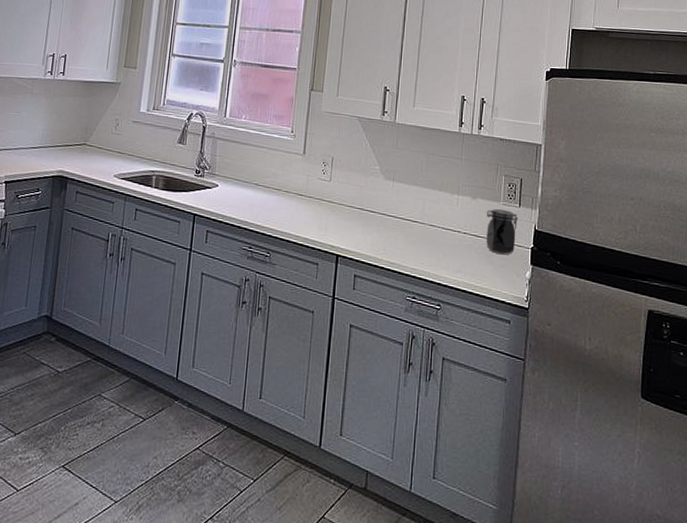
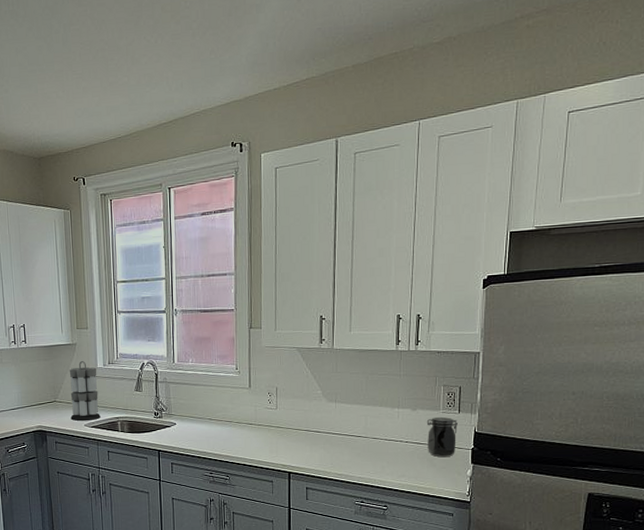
spice rack: none [99,102,139,171] -> present [69,360,100,421]

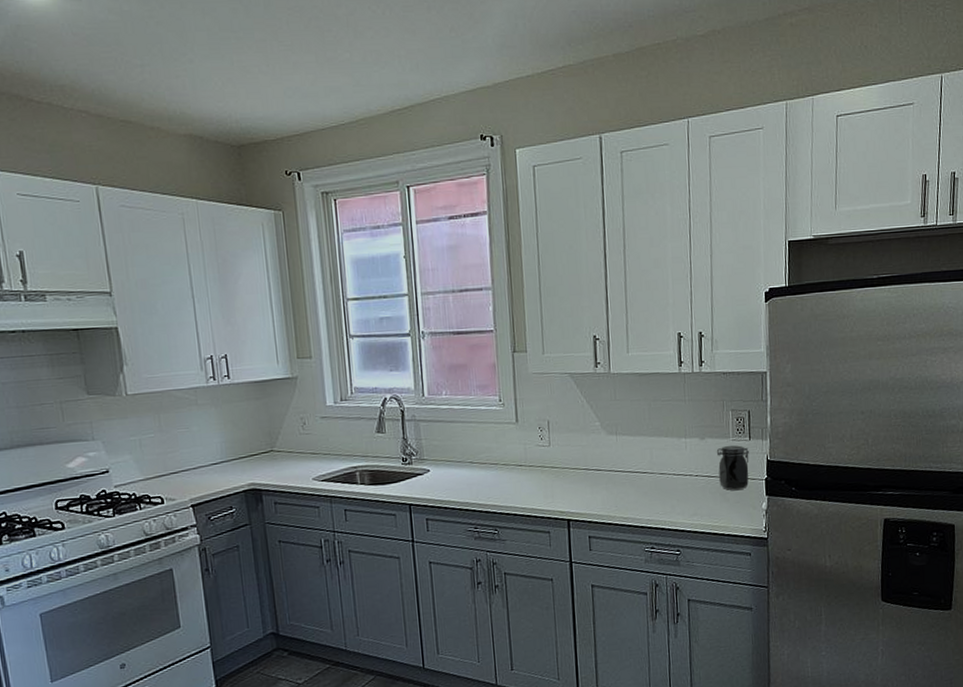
spice rack: present [69,360,100,421] -> none [289,397,333,474]

